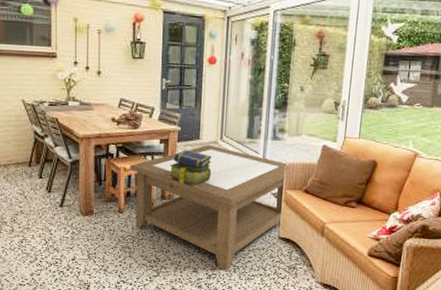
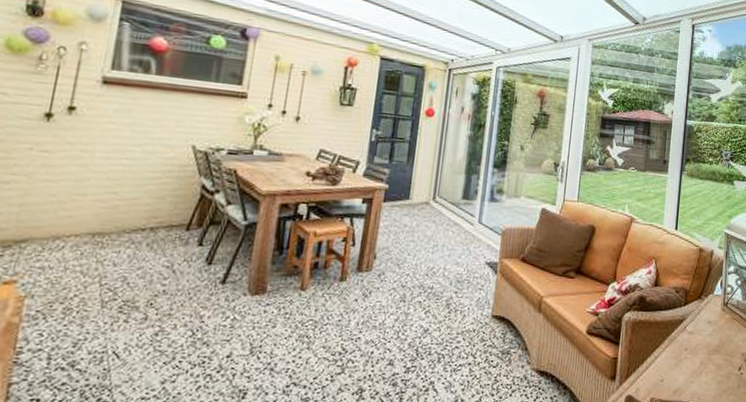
coffee table: present [130,144,286,271] -> none [320,205,503,361]
stack of books: present [169,149,212,188] -> none [368,210,421,257]

